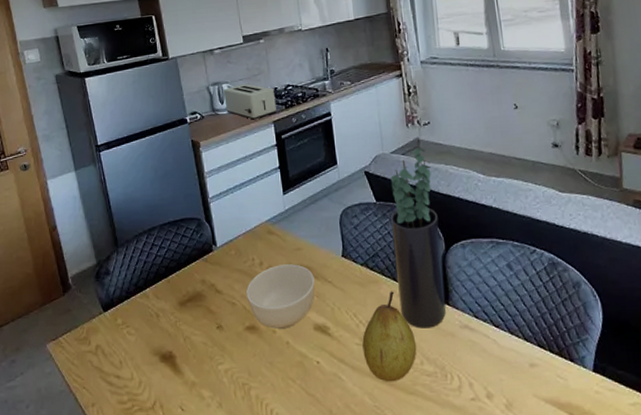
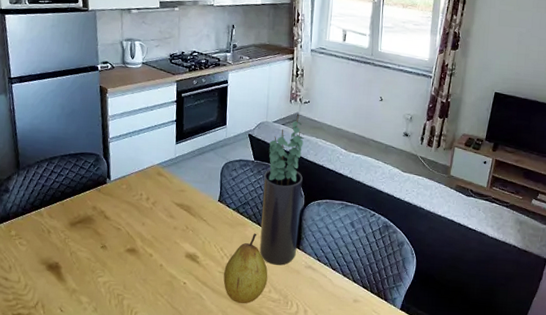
toaster: present [223,83,276,120] -> none [135,44,182,77]
bowl: present [246,264,315,329] -> none [131,201,192,254]

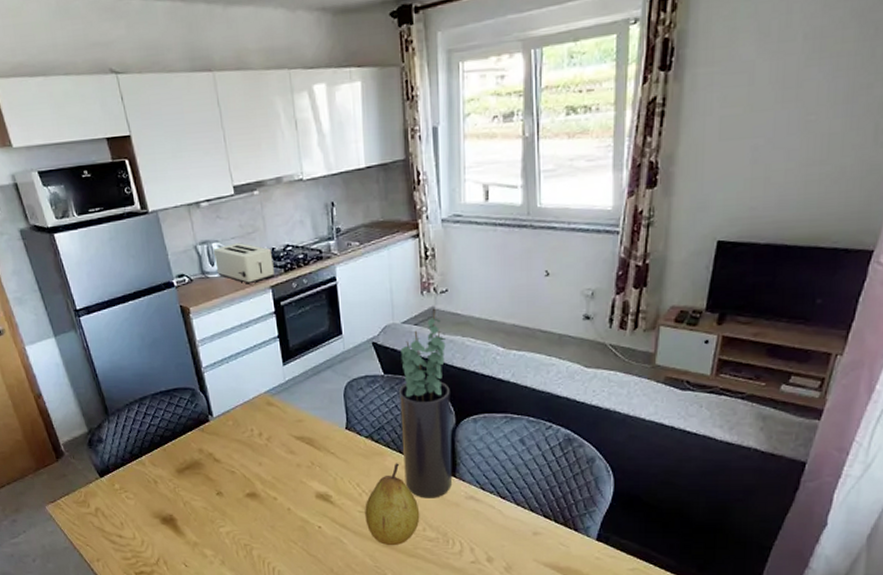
toaster: none [135,44,182,77] -> present [213,243,274,284]

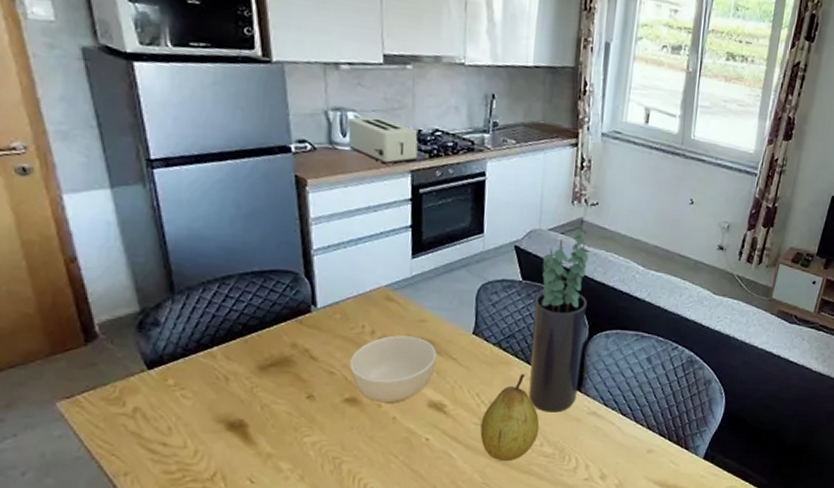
bowl: none [246,435,317,496] -> present [350,335,437,403]

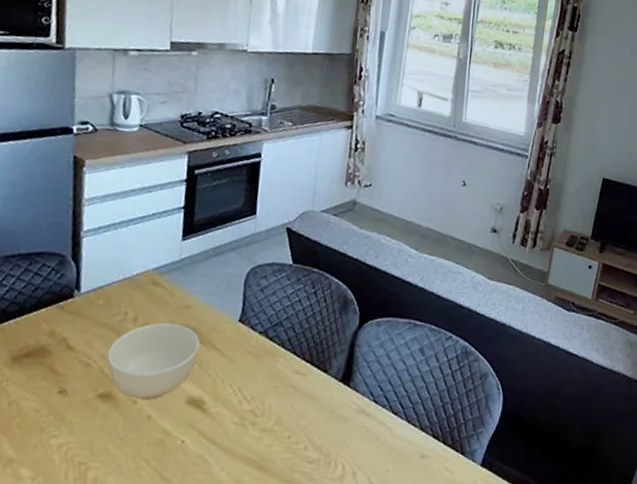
toaster: present [347,116,418,165] -> none [129,99,198,146]
fruit: present [480,374,540,462] -> none [240,366,305,468]
vase: present [528,219,590,413] -> none [294,201,362,411]

